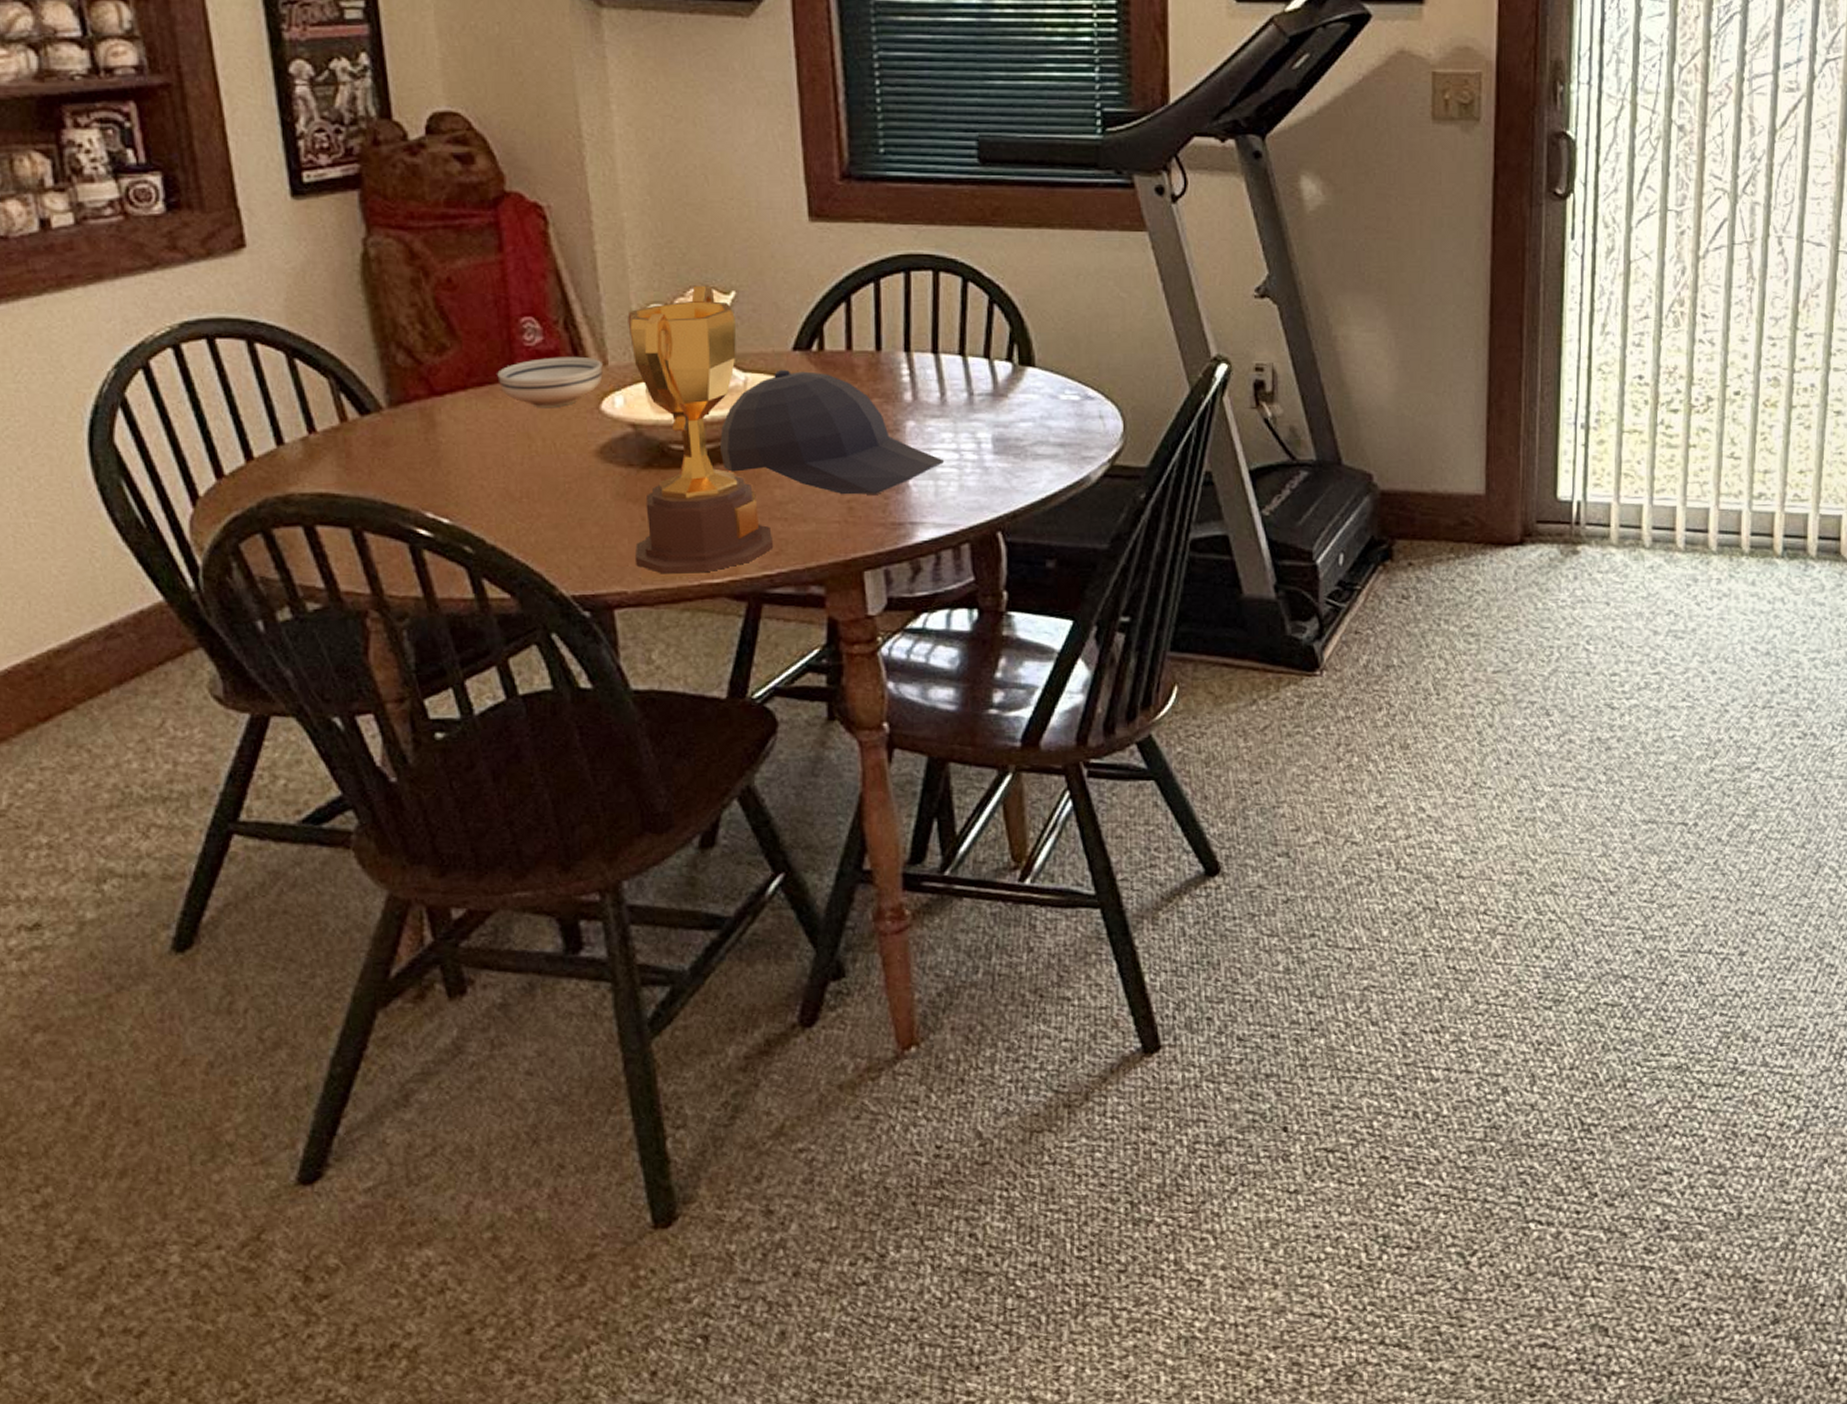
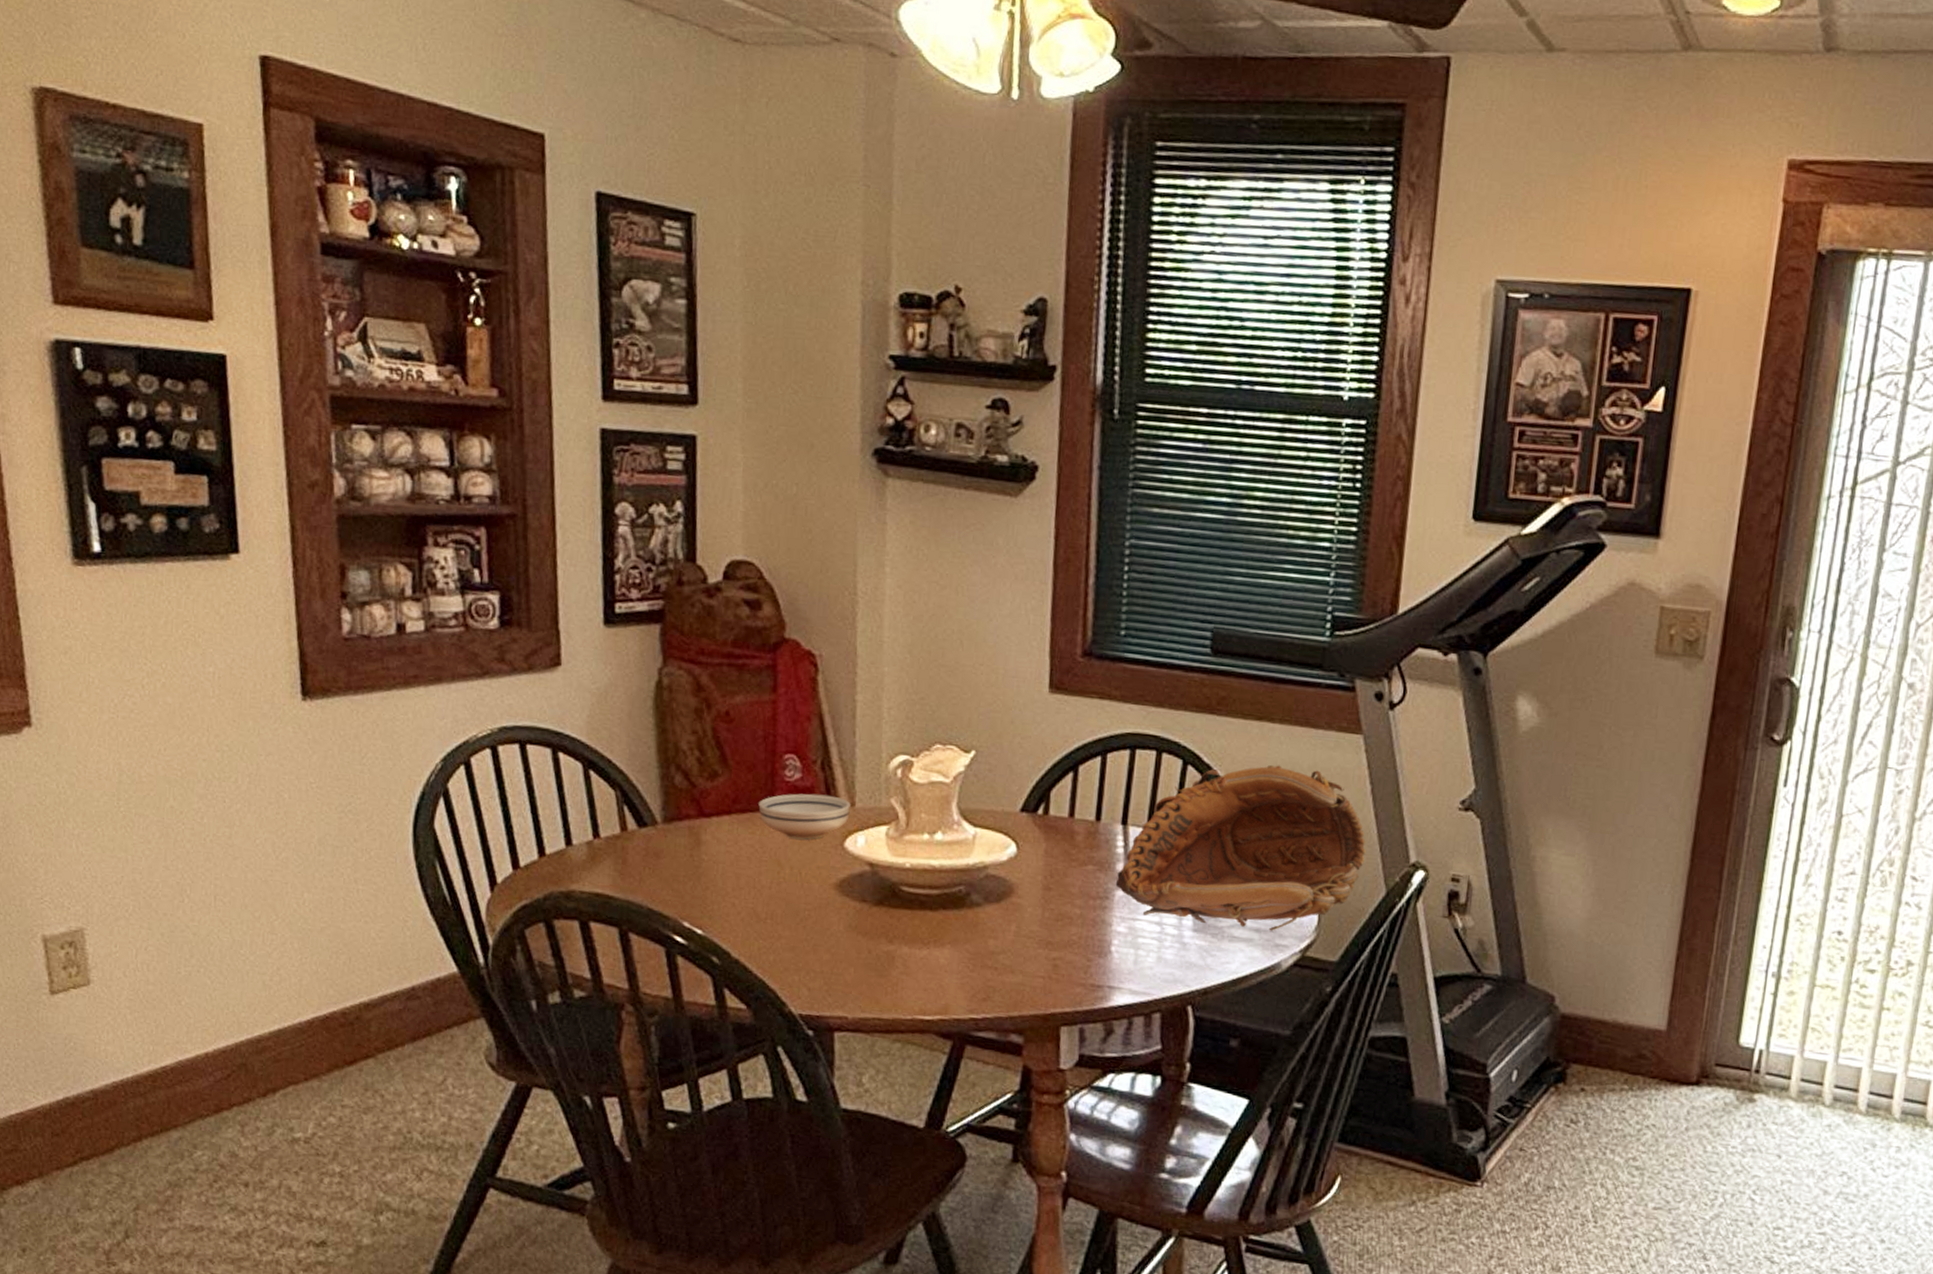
award: present [627,285,774,574] -> none [858,741,982,1009]
baseball cap: present [720,369,945,495] -> none [945,828,1147,956]
baseball glove: none [905,272,1164,444] -> present [1115,765,1366,931]

